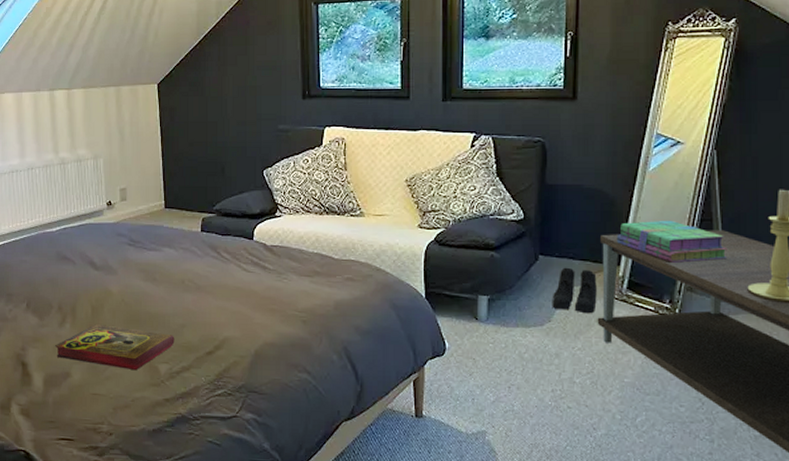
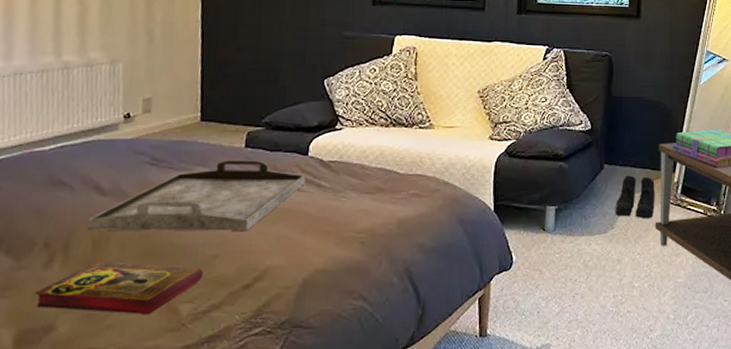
serving tray: none [87,242,252,304] -> present [87,160,306,231]

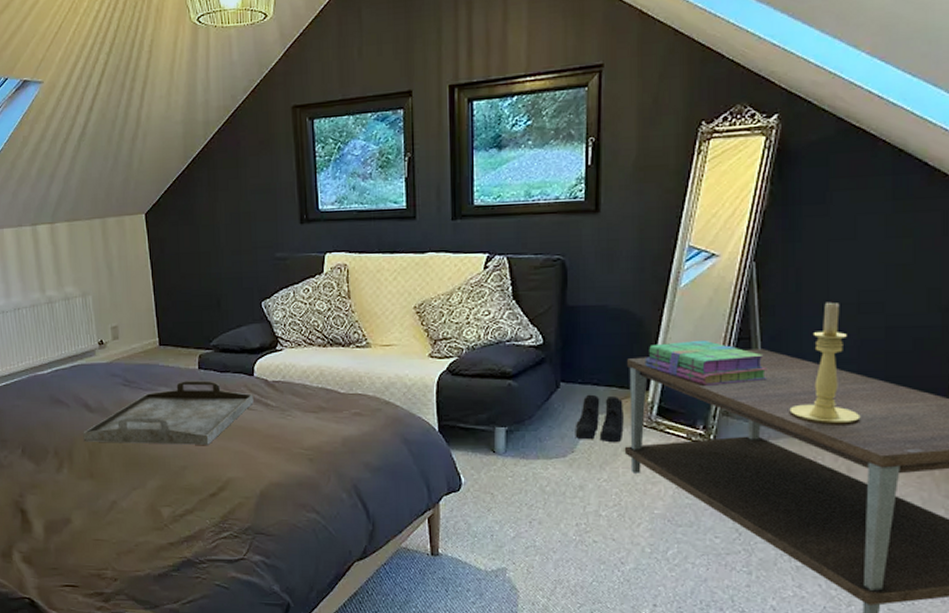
book: present [36,262,203,315] -> none [54,469,177,515]

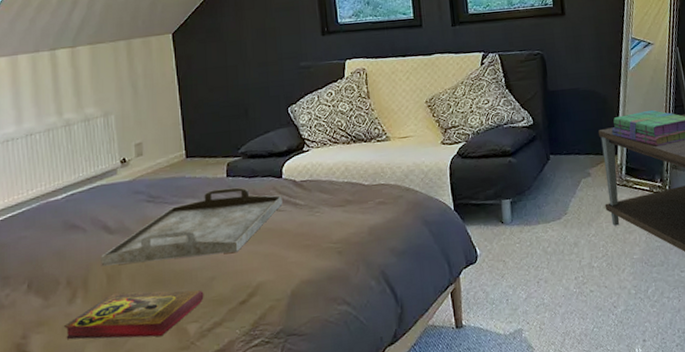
book: none [54,469,177,515] -> present [64,290,204,340]
boots: present [575,394,624,443] -> none [565,162,603,202]

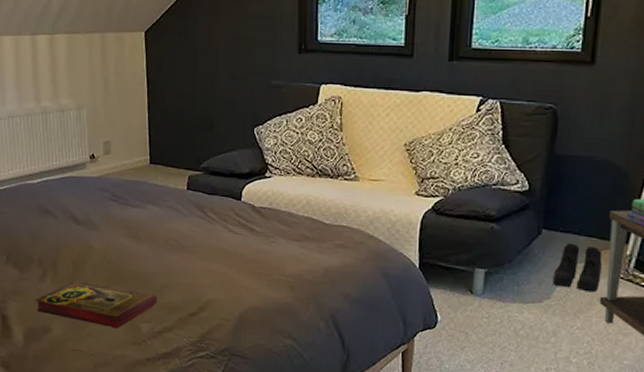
serving tray: present [101,187,283,266] -> none [68,200,239,265]
boots: none [565,162,603,202] -> present [552,242,602,293]

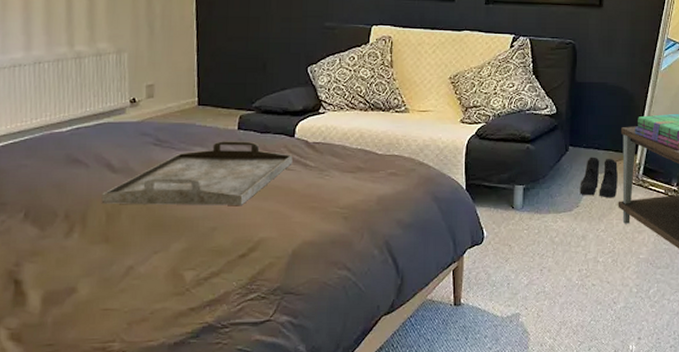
book: present [36,280,157,329] -> none [59,232,204,280]
serving tray: none [68,200,239,265] -> present [101,141,293,206]

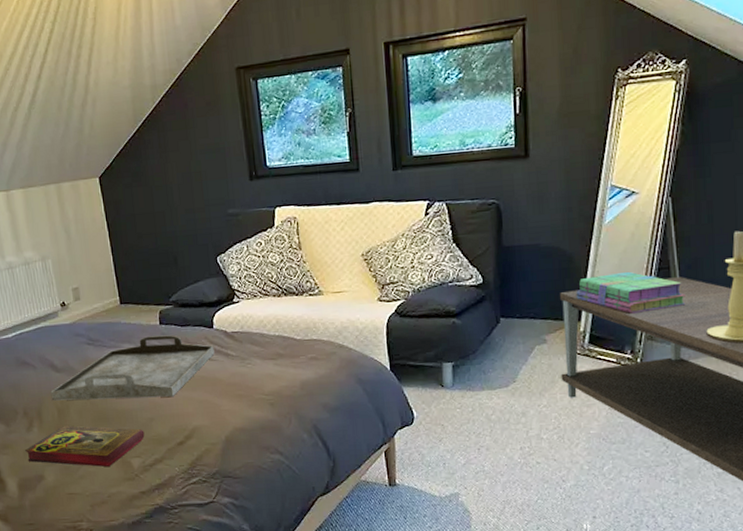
book: none [59,232,204,280] -> present [25,425,145,467]
boots: present [579,157,618,198] -> none [515,327,560,371]

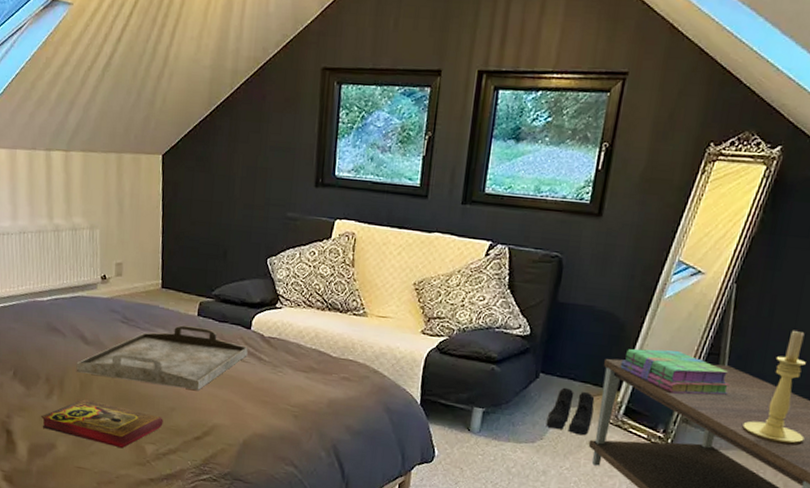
boots: none [515,327,560,371] -> present [546,387,595,436]

